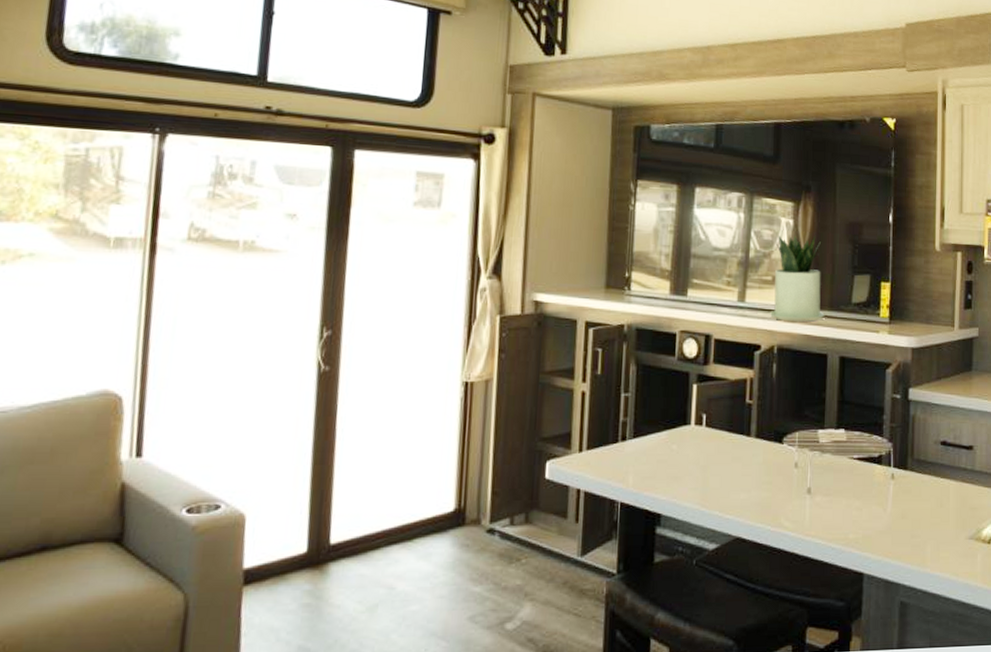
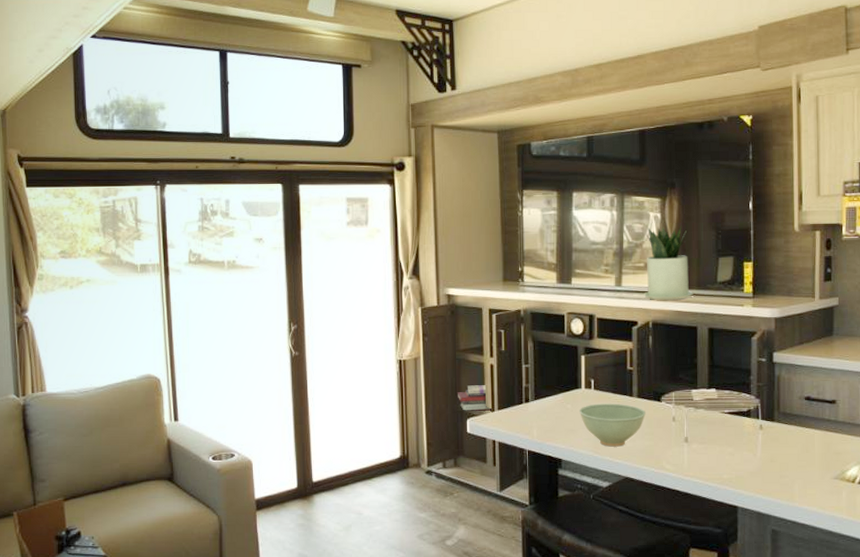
books: none [537,417,583,451] -> present [458,385,495,411]
bowl: none [686,444,764,499] -> present [580,403,646,447]

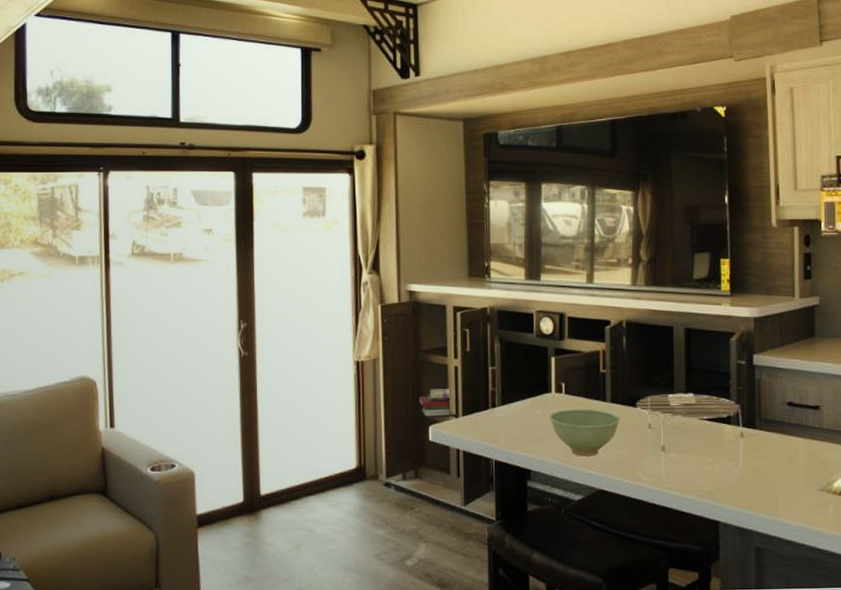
planter: present [643,226,694,300] -> none [616,220,670,298]

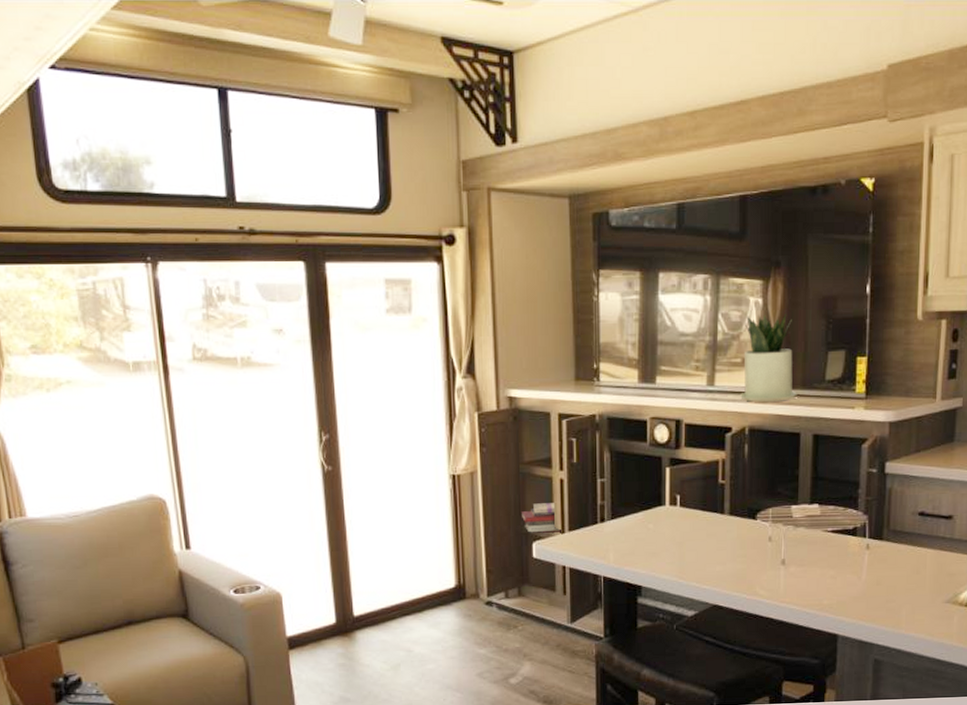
bowl: present [550,409,620,456] -> none [663,522,738,571]
planter: none [616,220,670,298] -> present [739,314,799,402]

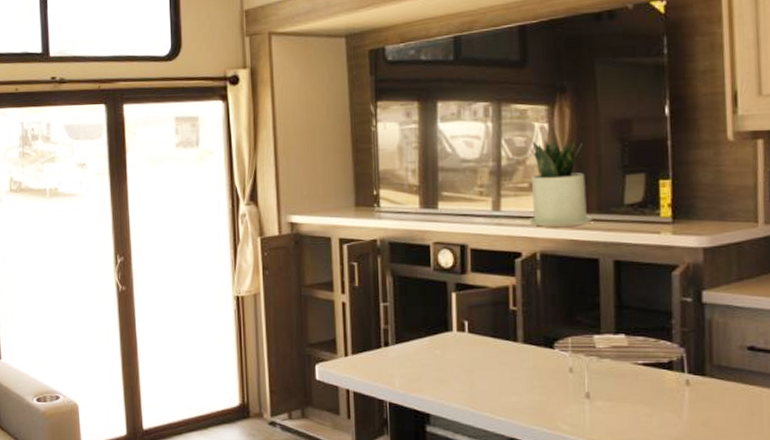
books: present [522,503,565,533] -> none [304,326,348,355]

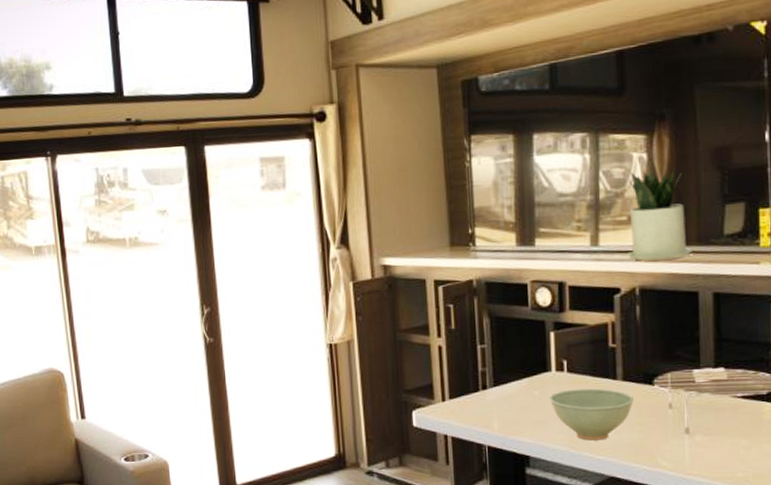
bowl: none [451,349,534,401] -> present [550,388,634,441]

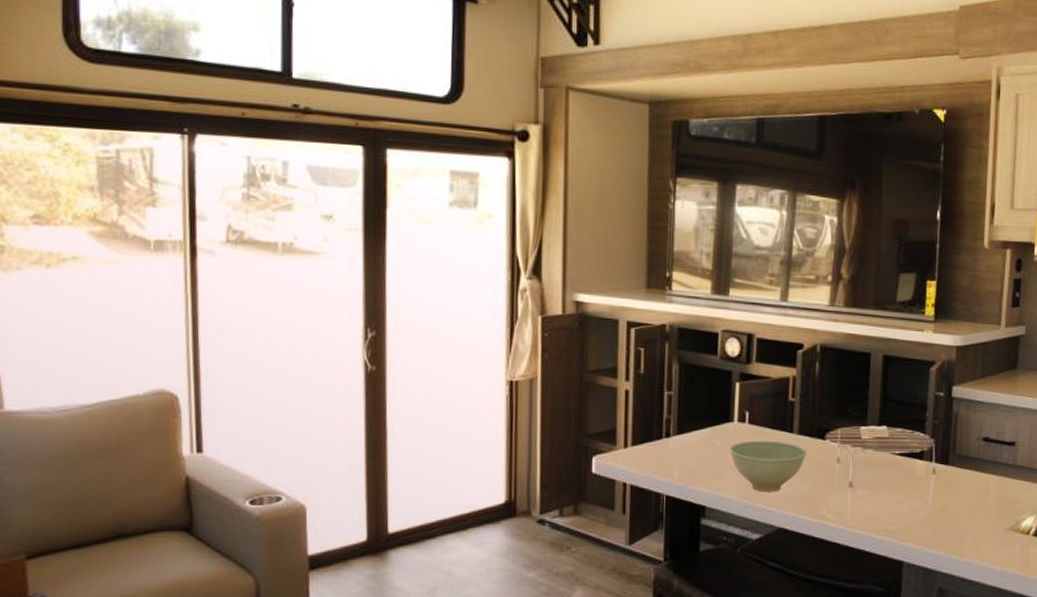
planter: present [627,168,694,261] -> none [812,233,870,321]

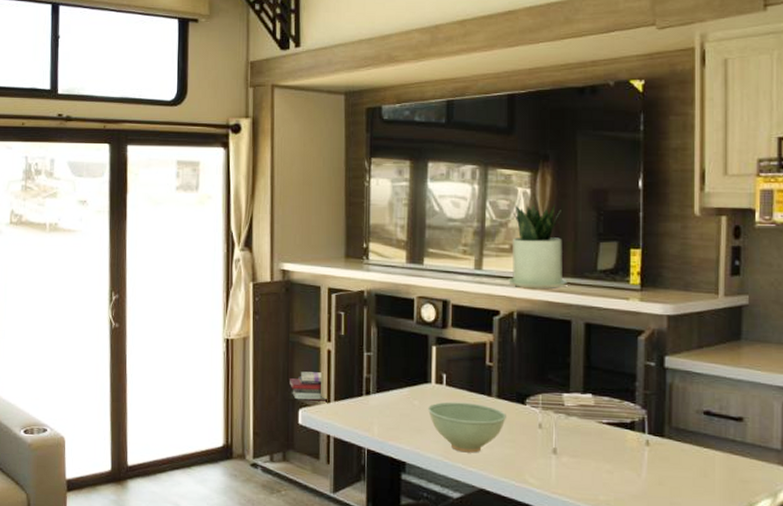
books: none [582,415,628,447] -> present [290,371,331,402]
planter: none [812,233,870,321] -> present [507,204,569,289]

